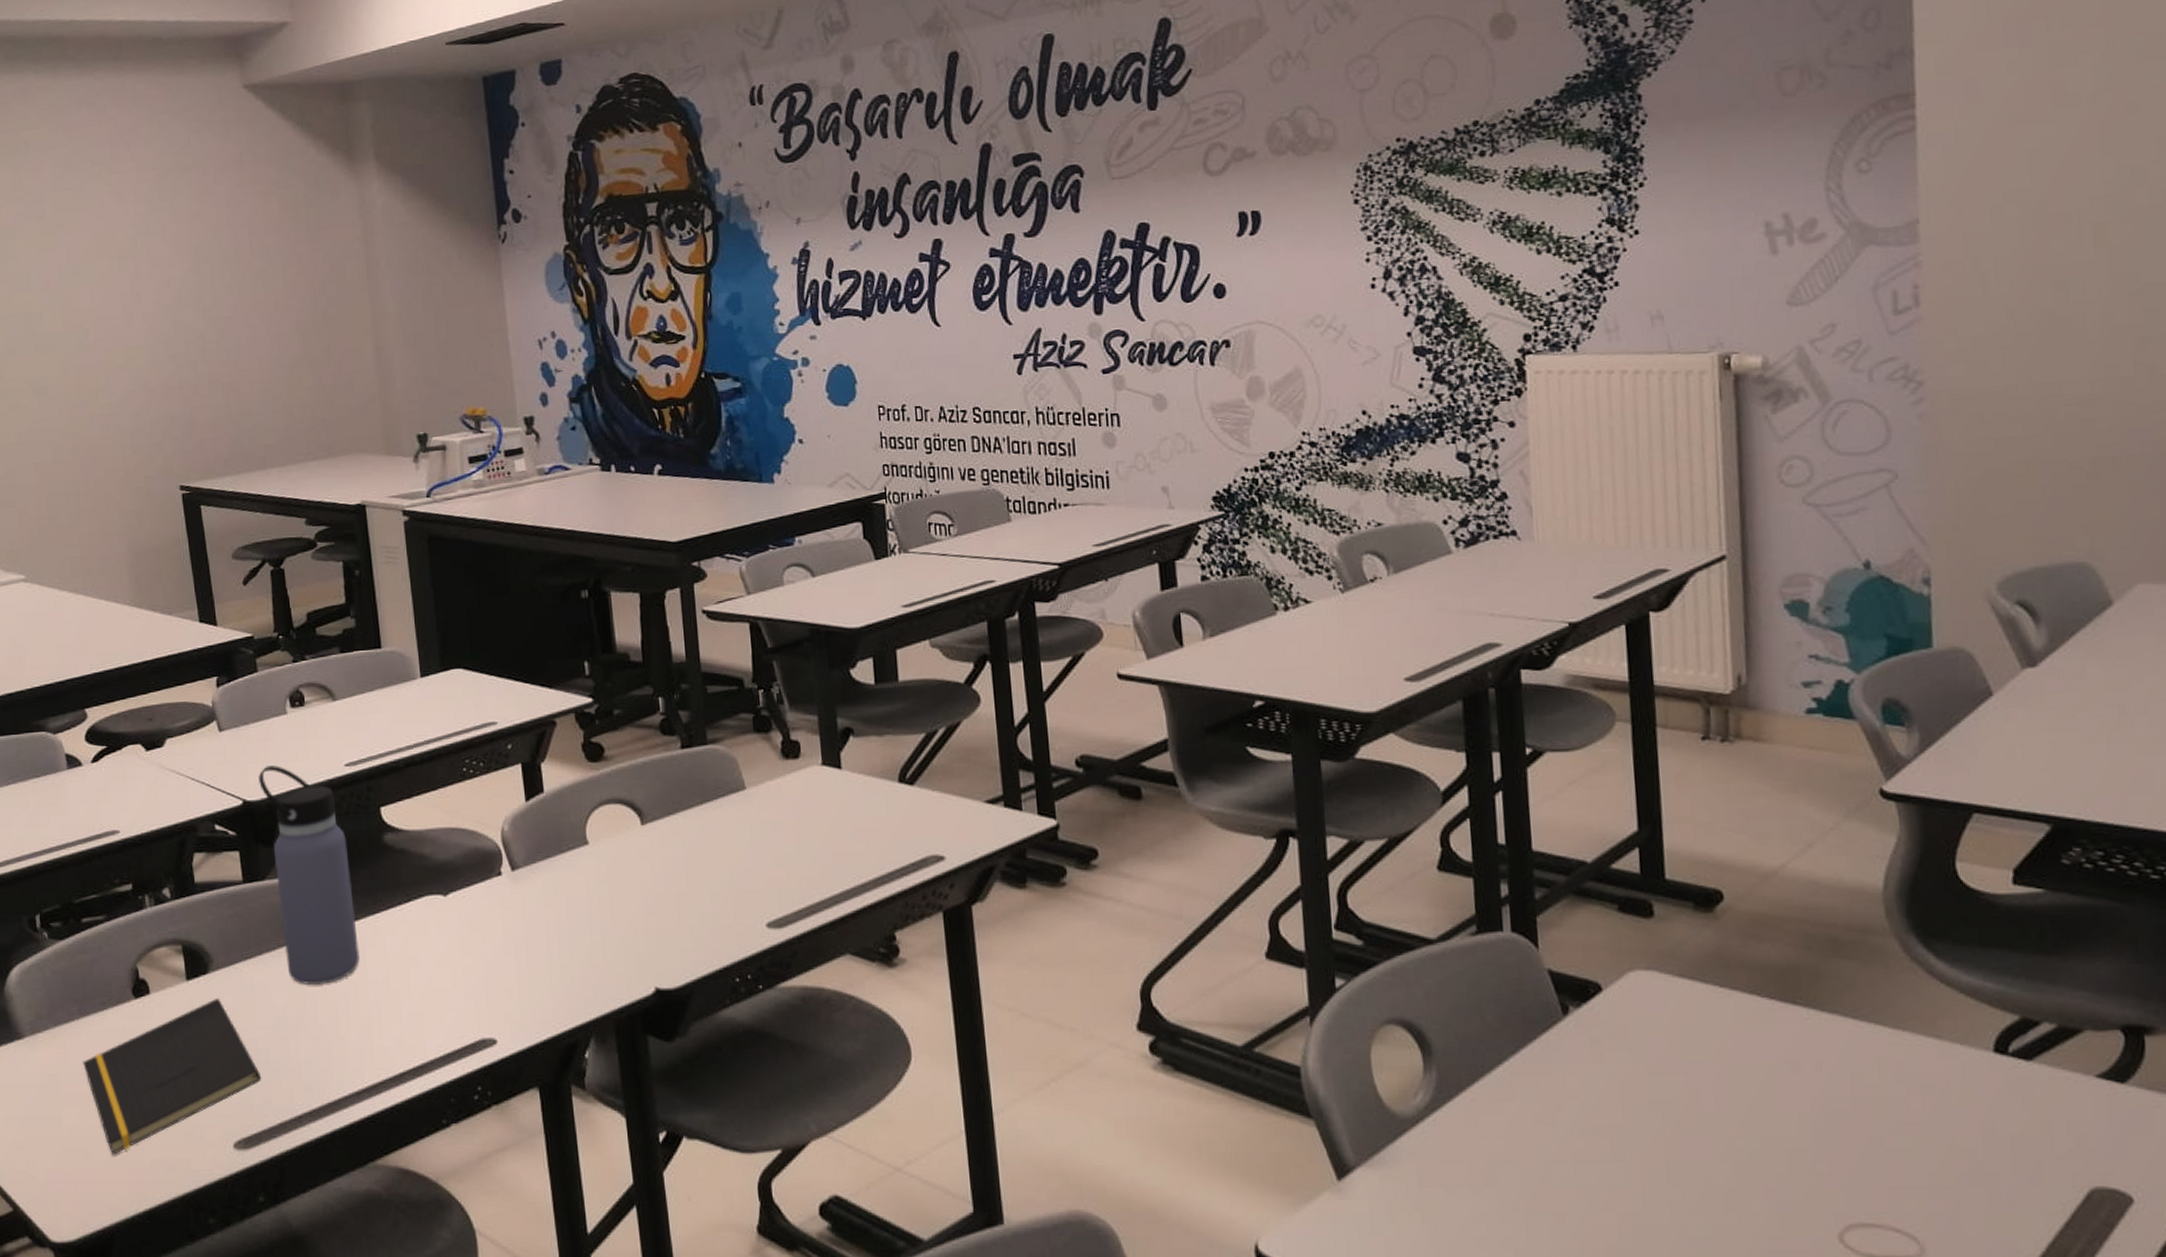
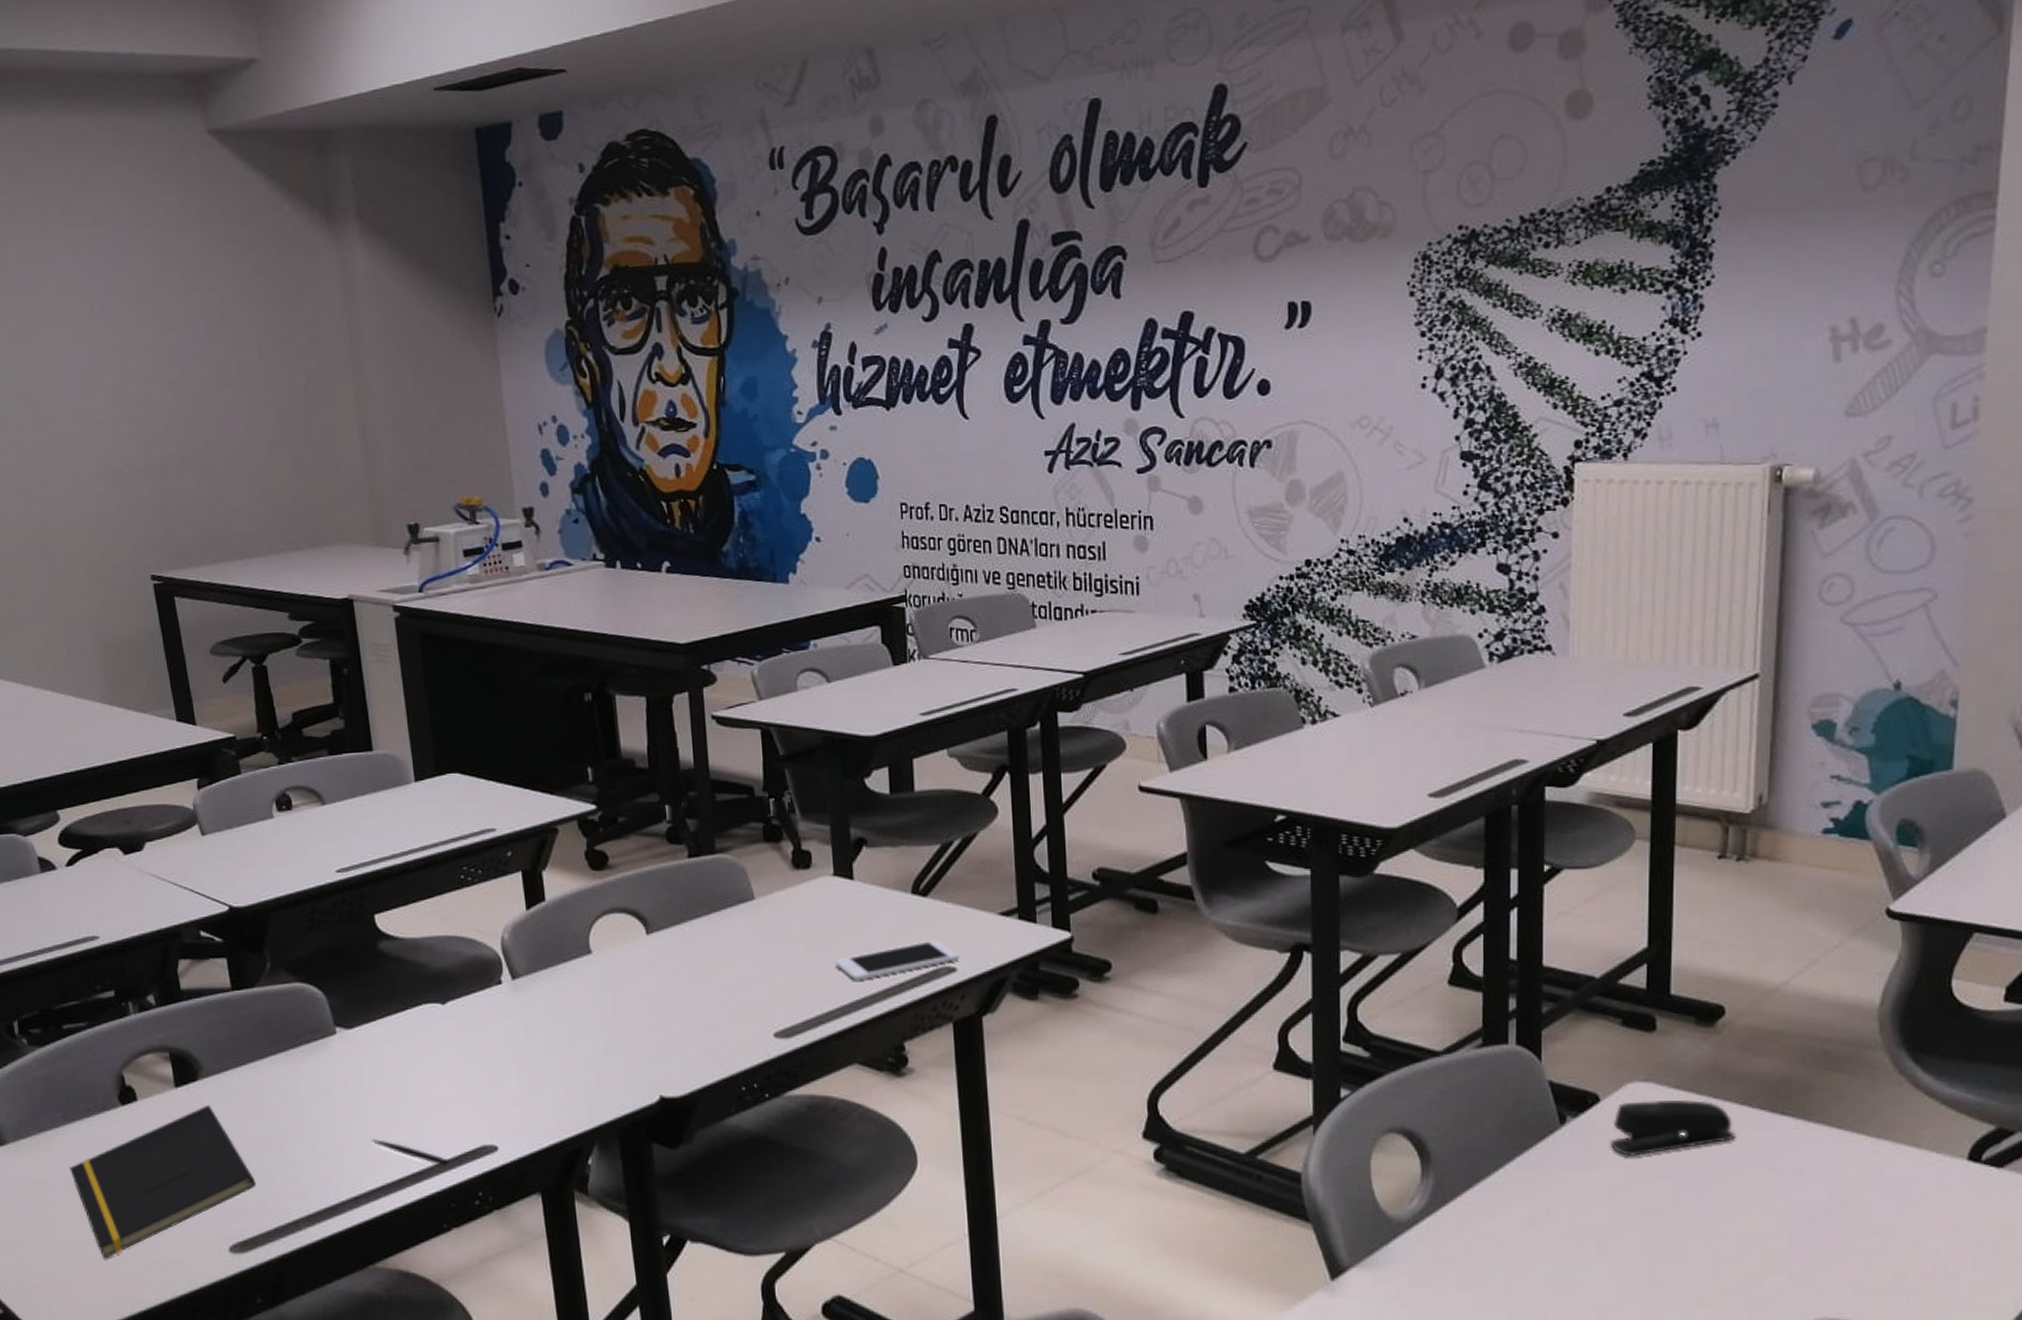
water bottle: present [258,765,360,985] -> none [245,871,356,1093]
pen: none [373,1031,449,1059] -> present [370,1138,449,1166]
cell phone: none [824,828,947,870] -> present [834,939,959,981]
stapler: none [1617,988,1747,1048] -> present [1611,1099,1735,1156]

